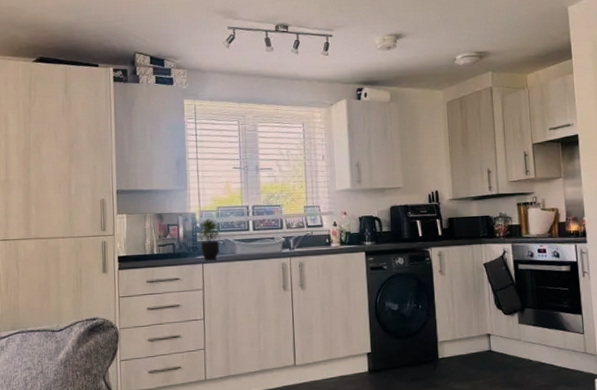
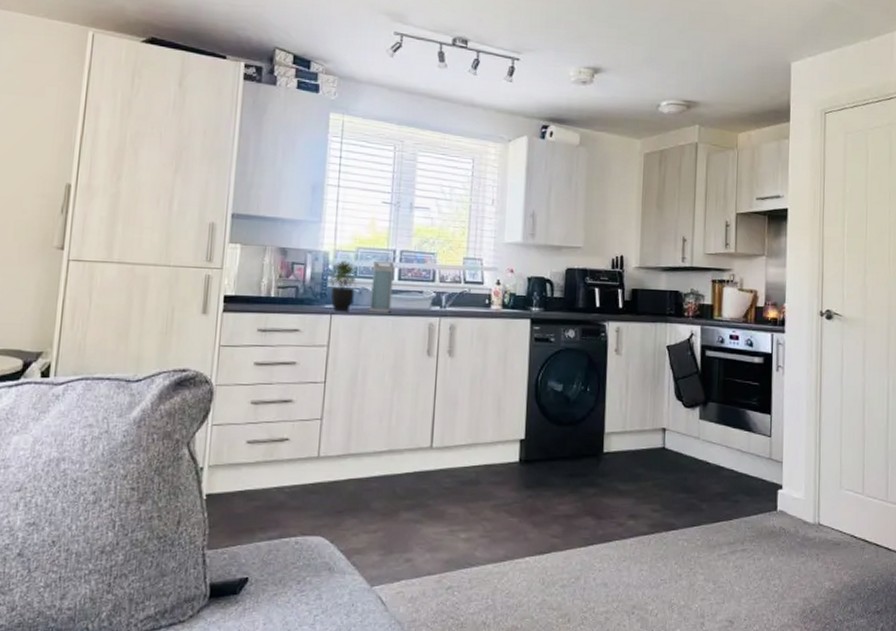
soap dispenser: none [231,215,250,259] -> present [369,260,394,313]

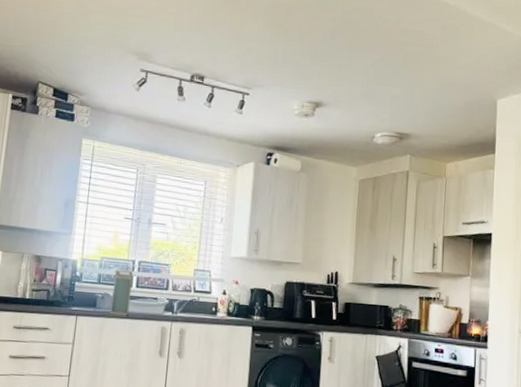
potted plant: present [327,260,357,311] -> none [74,268,101,313]

